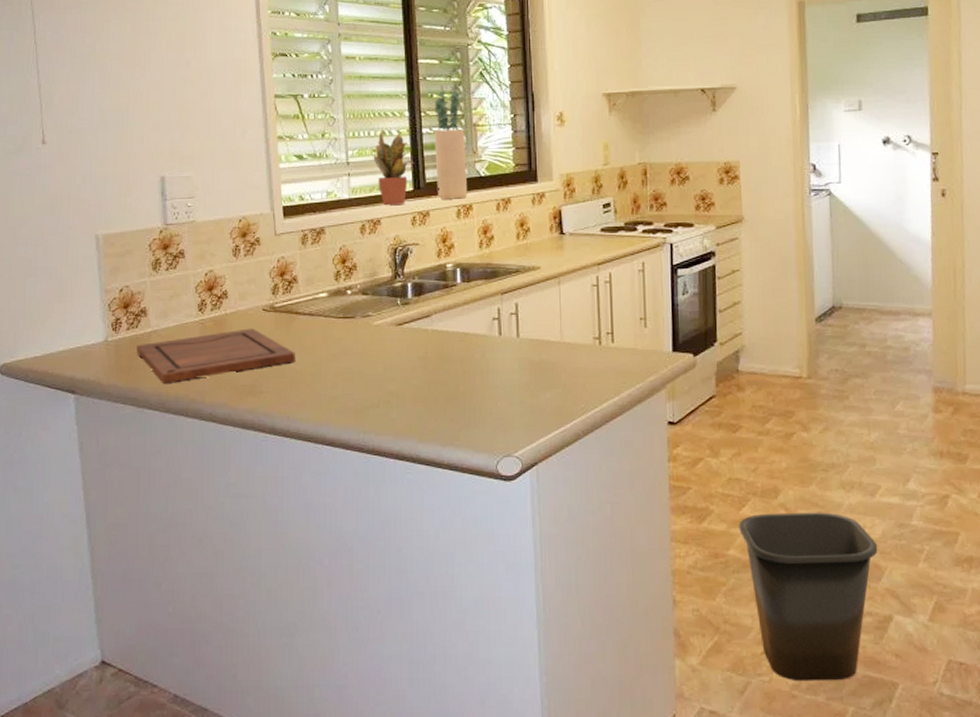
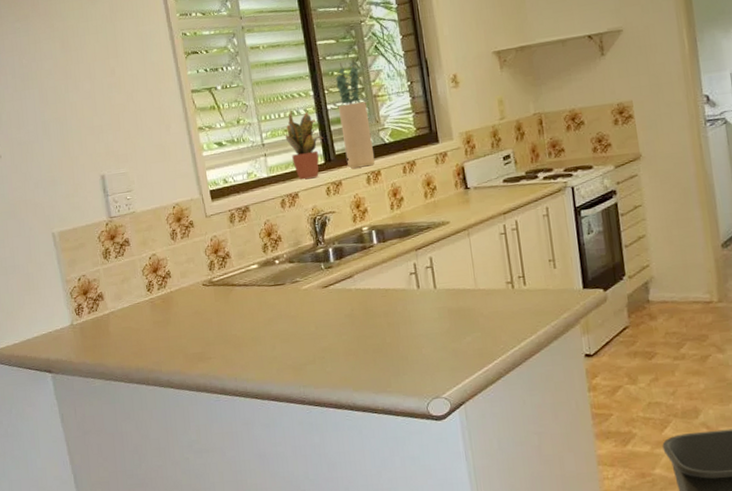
cutting board: present [137,328,295,383] -> none [98,302,236,358]

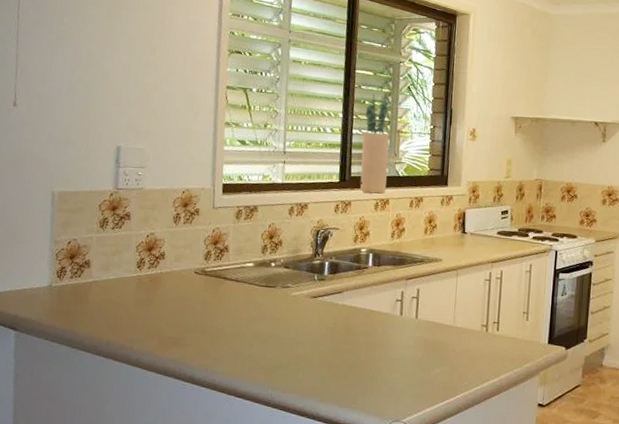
potted plant: present [285,111,323,180] -> none [307,127,343,194]

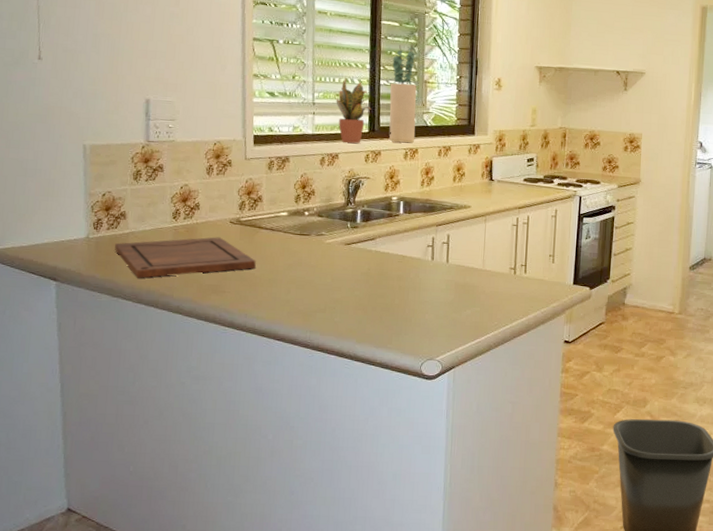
cutting board: none [76,287,219,329] -> present [115,237,256,278]
potted plant: none [307,127,343,194] -> present [336,78,371,144]

